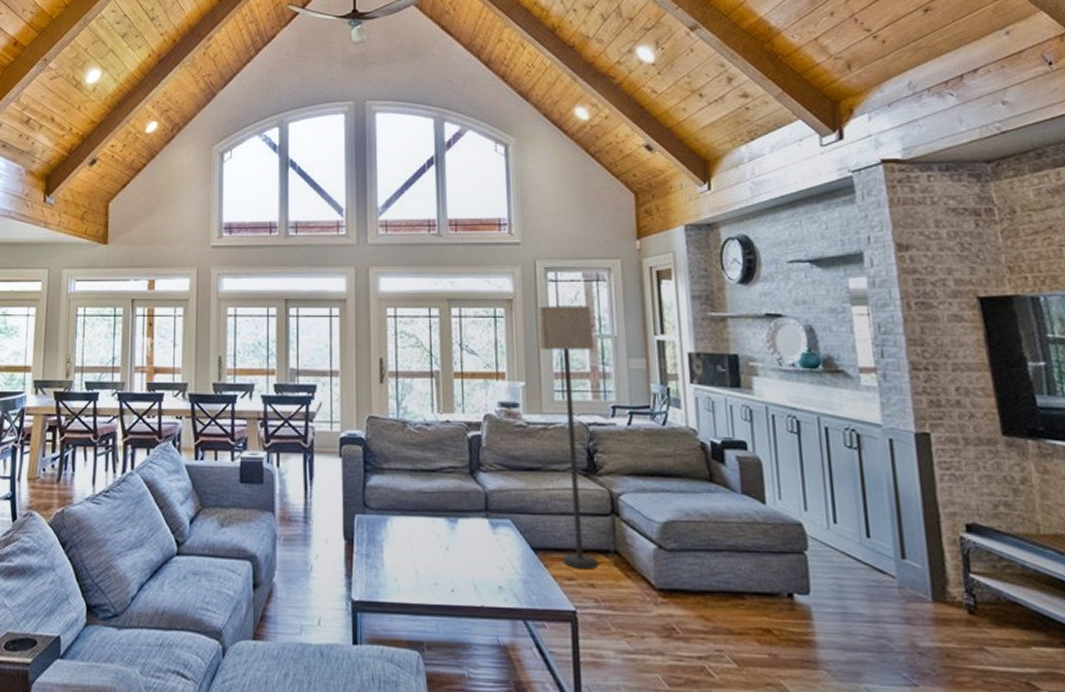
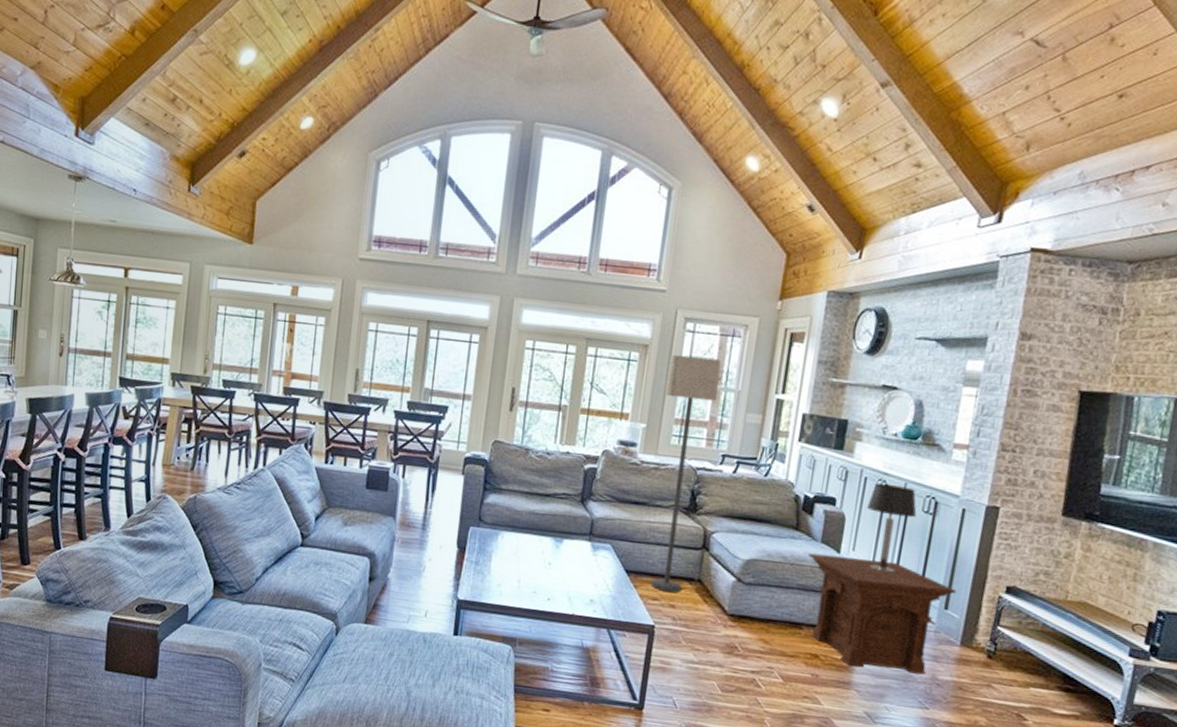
side table: none [731,507,910,643] -> present [808,553,956,675]
table lamp: none [782,420,840,521] -> present [867,483,917,573]

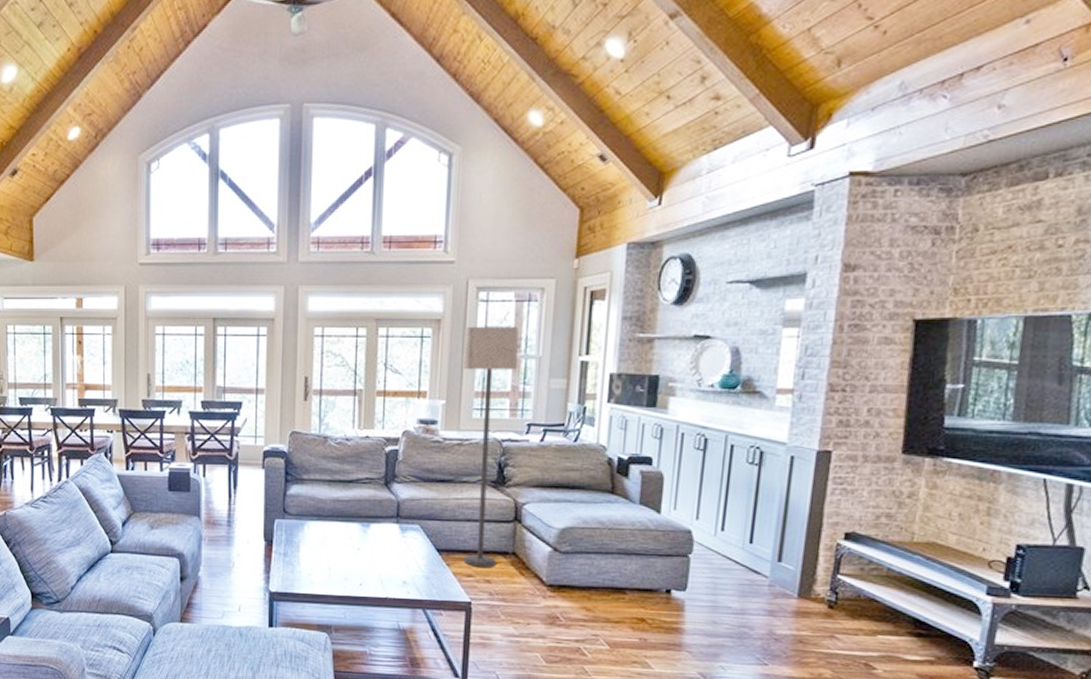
side table: present [808,553,956,675] -> none [627,516,790,631]
table lamp: present [867,483,917,573] -> none [686,438,741,529]

